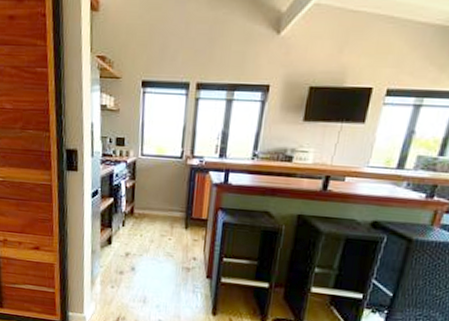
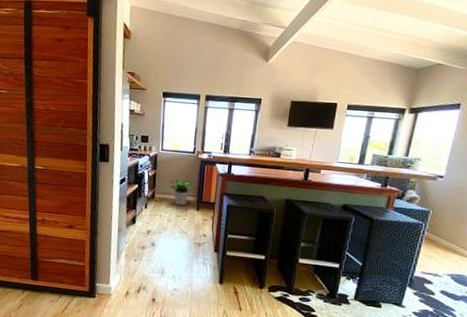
potted plant: none [152,192,184,223] -> present [170,180,196,205]

